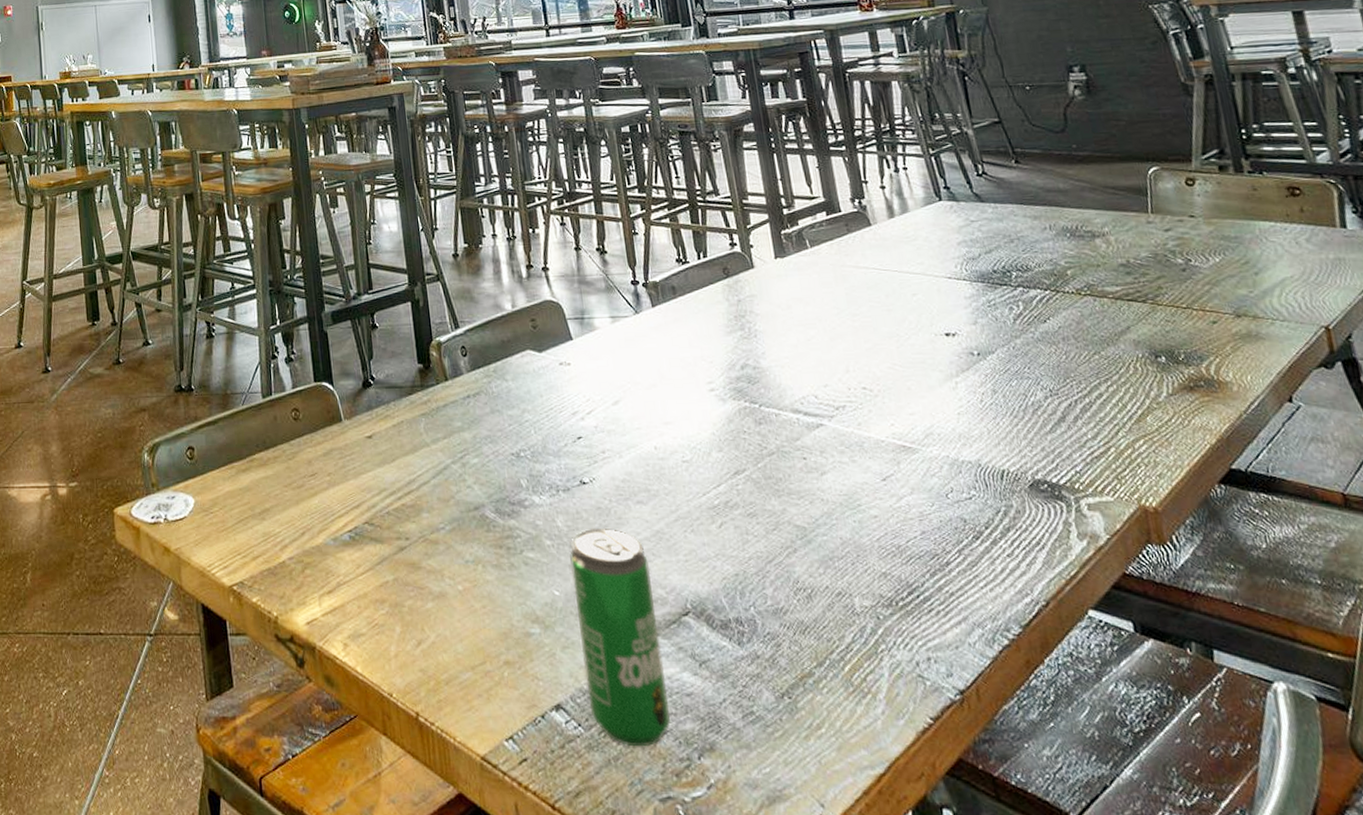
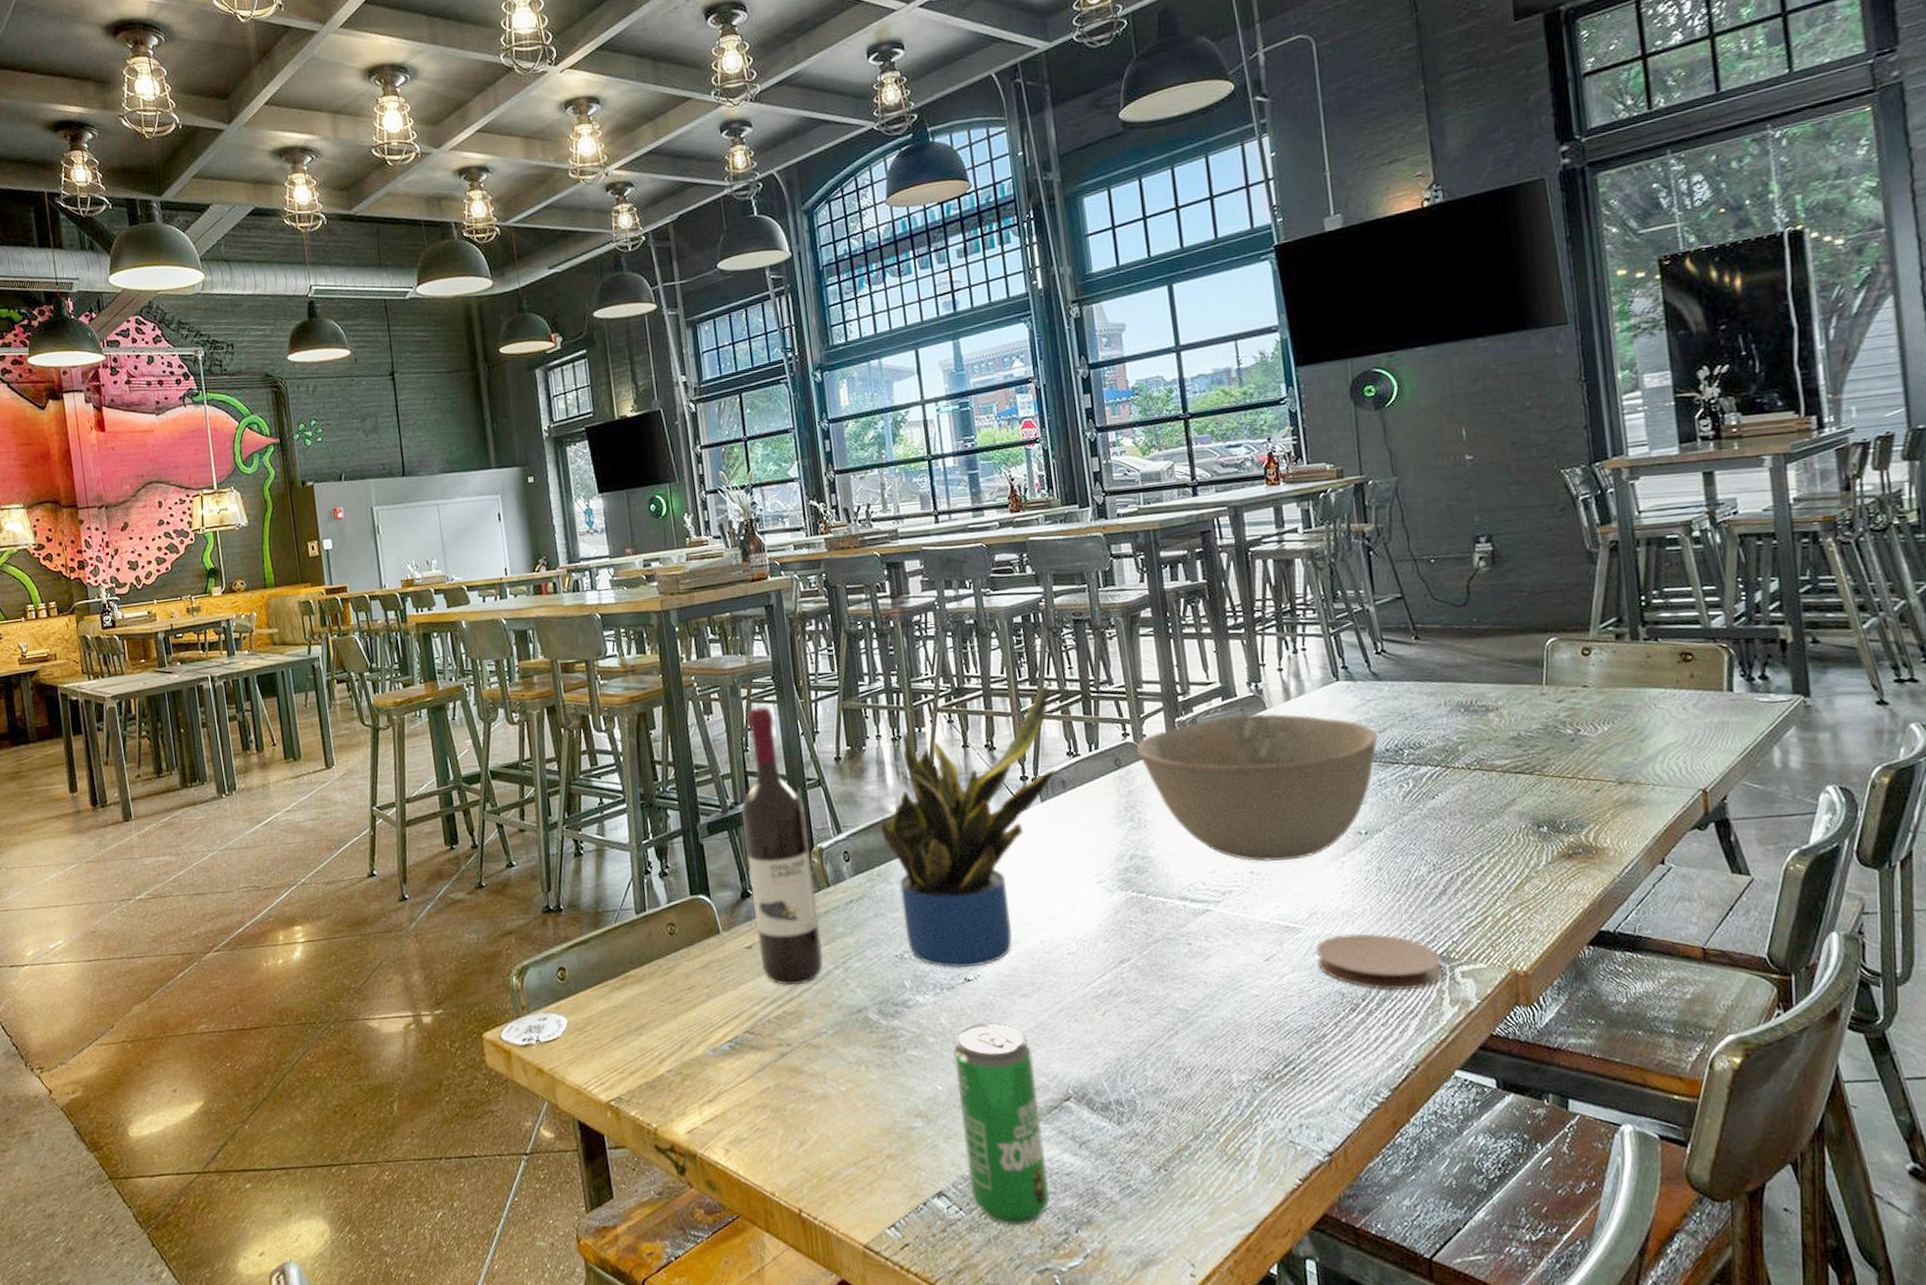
wine bottle: none [364,202,442,478] -> present [741,706,824,986]
potted plant: none [496,192,668,470] -> present [880,684,1058,969]
bowl: none [744,229,985,378] -> present [1136,713,1378,862]
coaster: none [934,456,1068,520] -> present [1316,933,1443,991]

